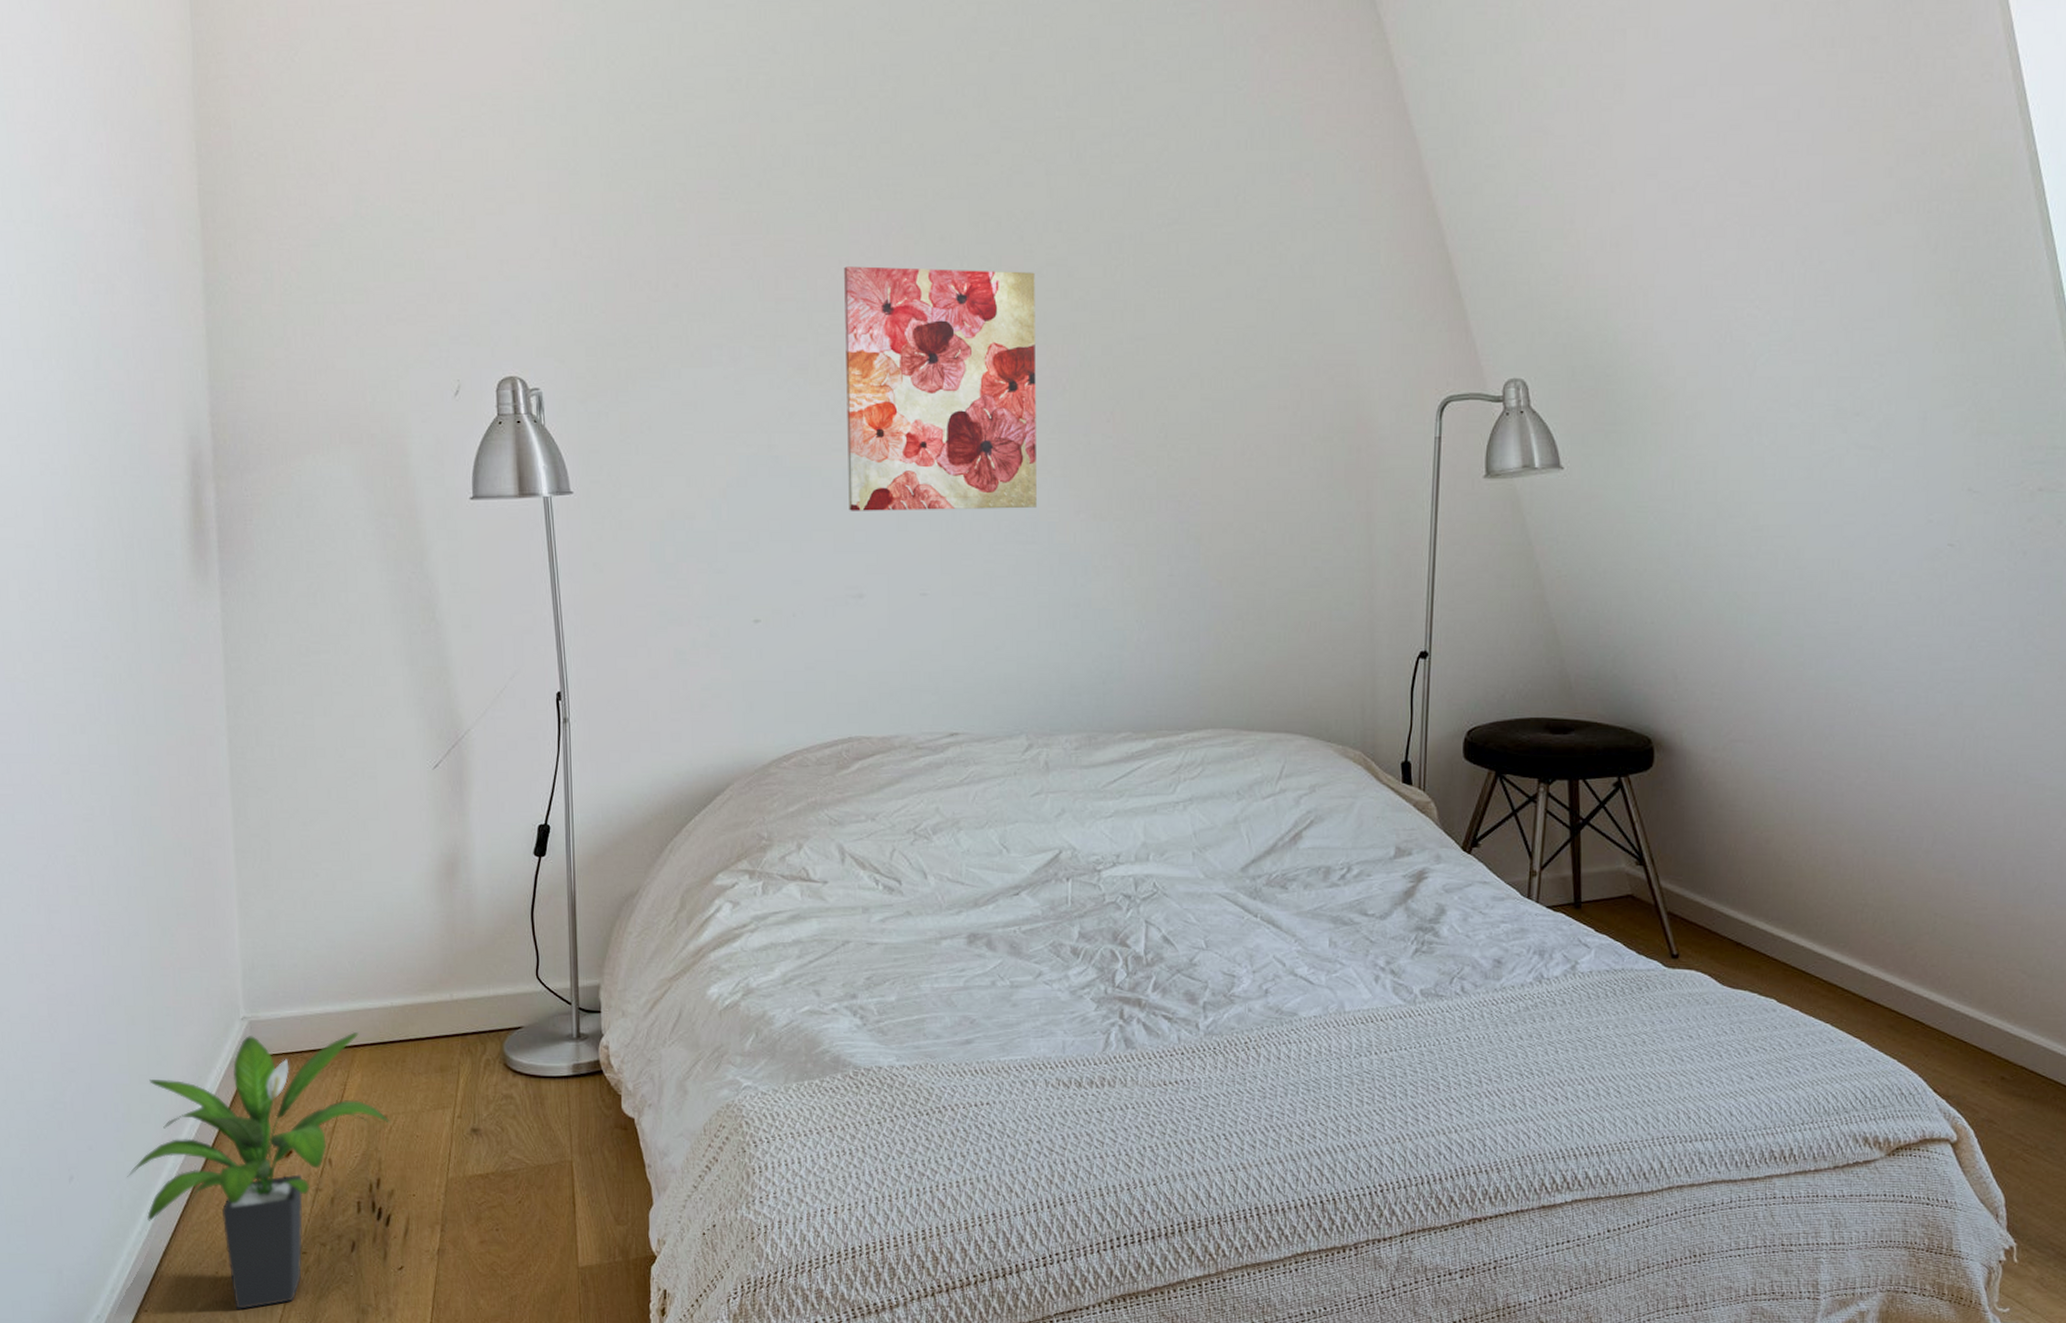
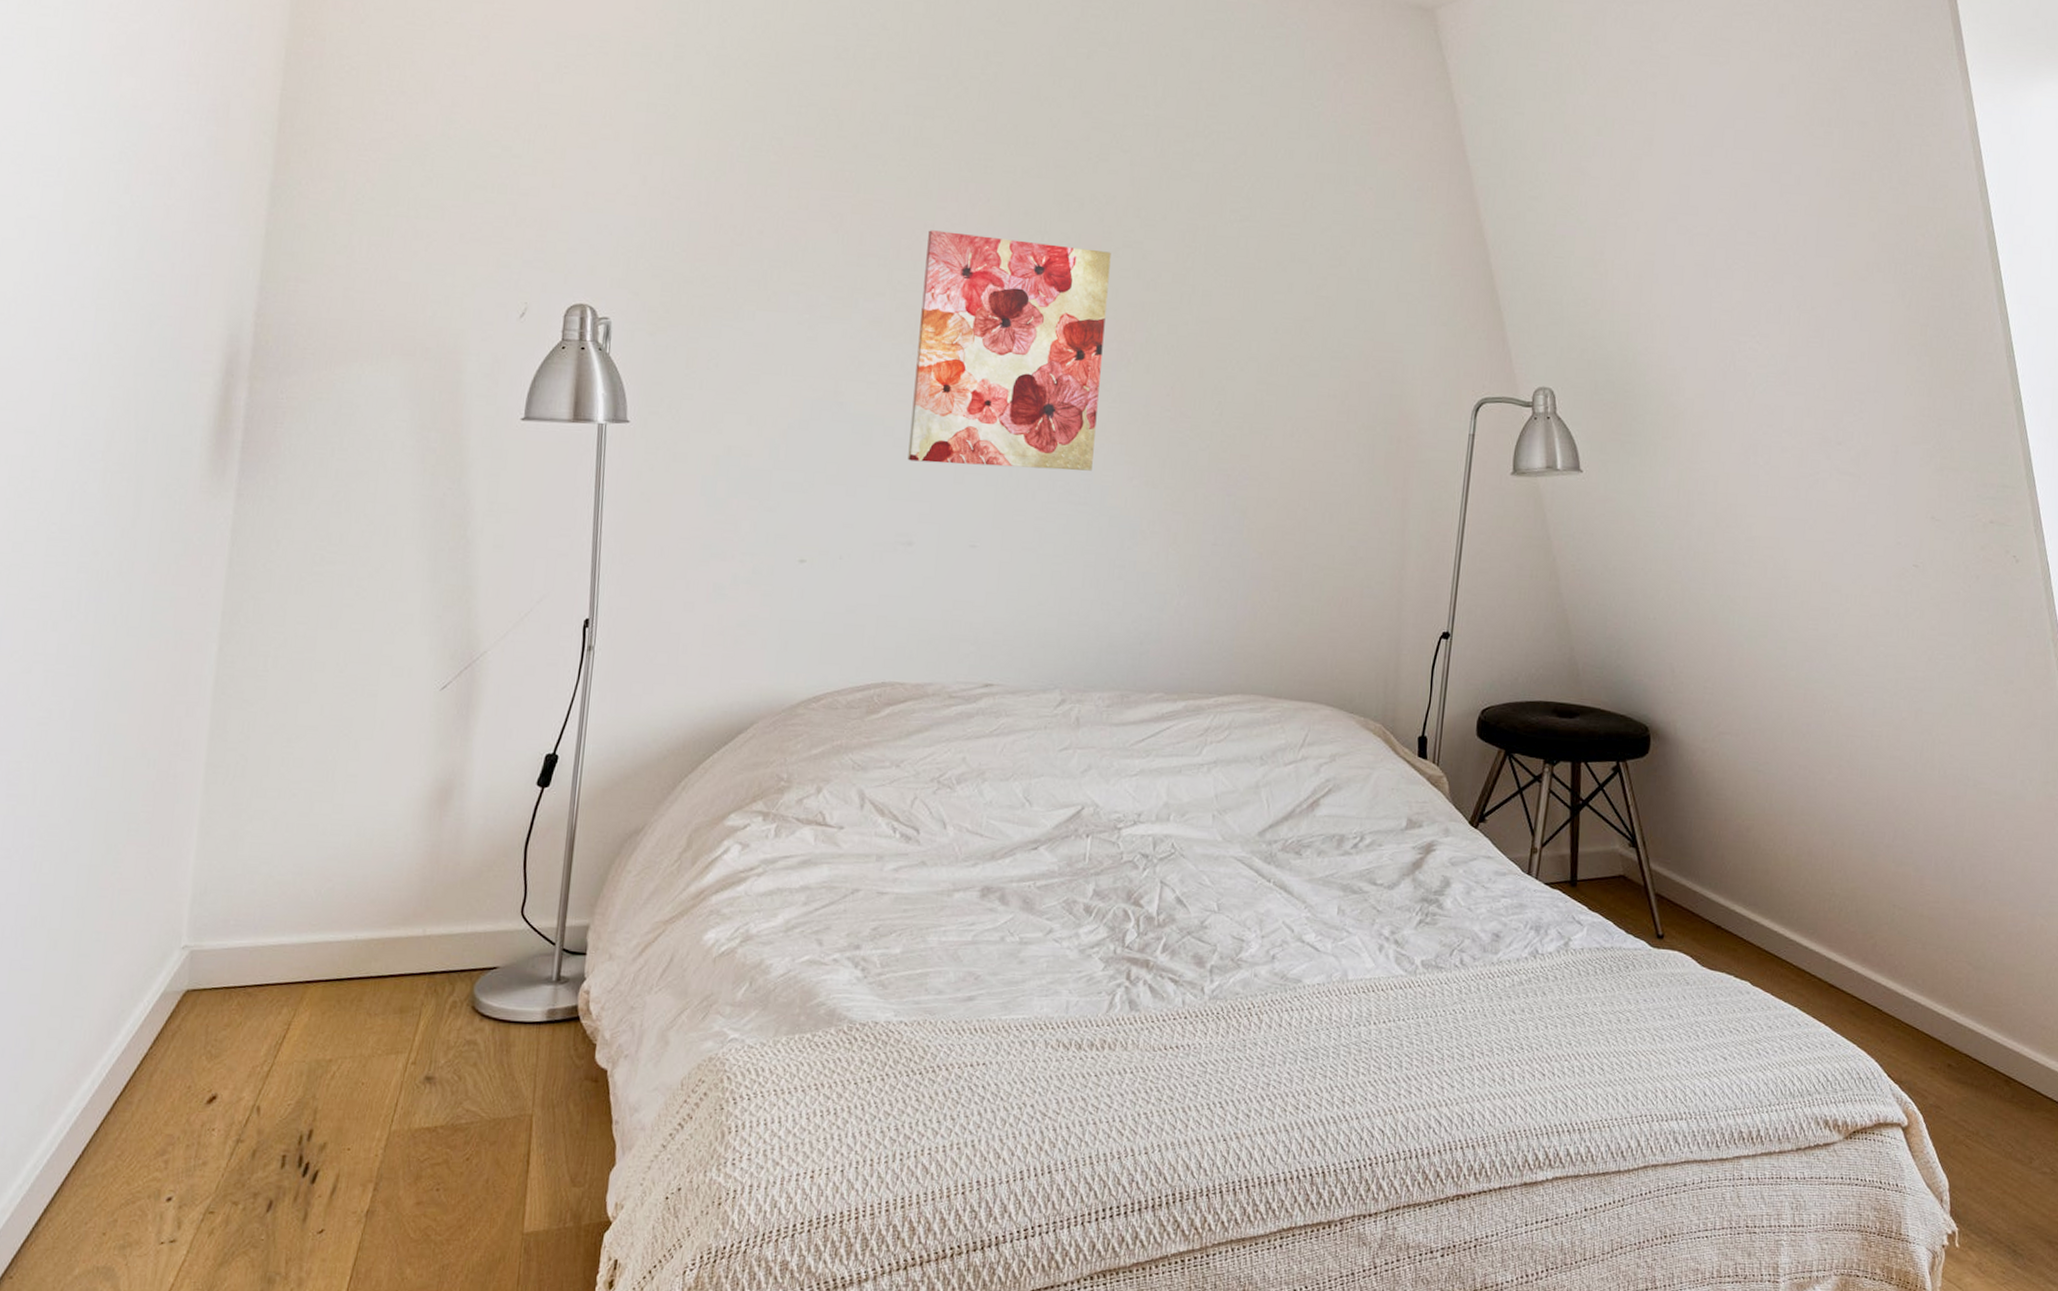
potted plant: present [127,1032,391,1309] -> none [16,967,336,1277]

